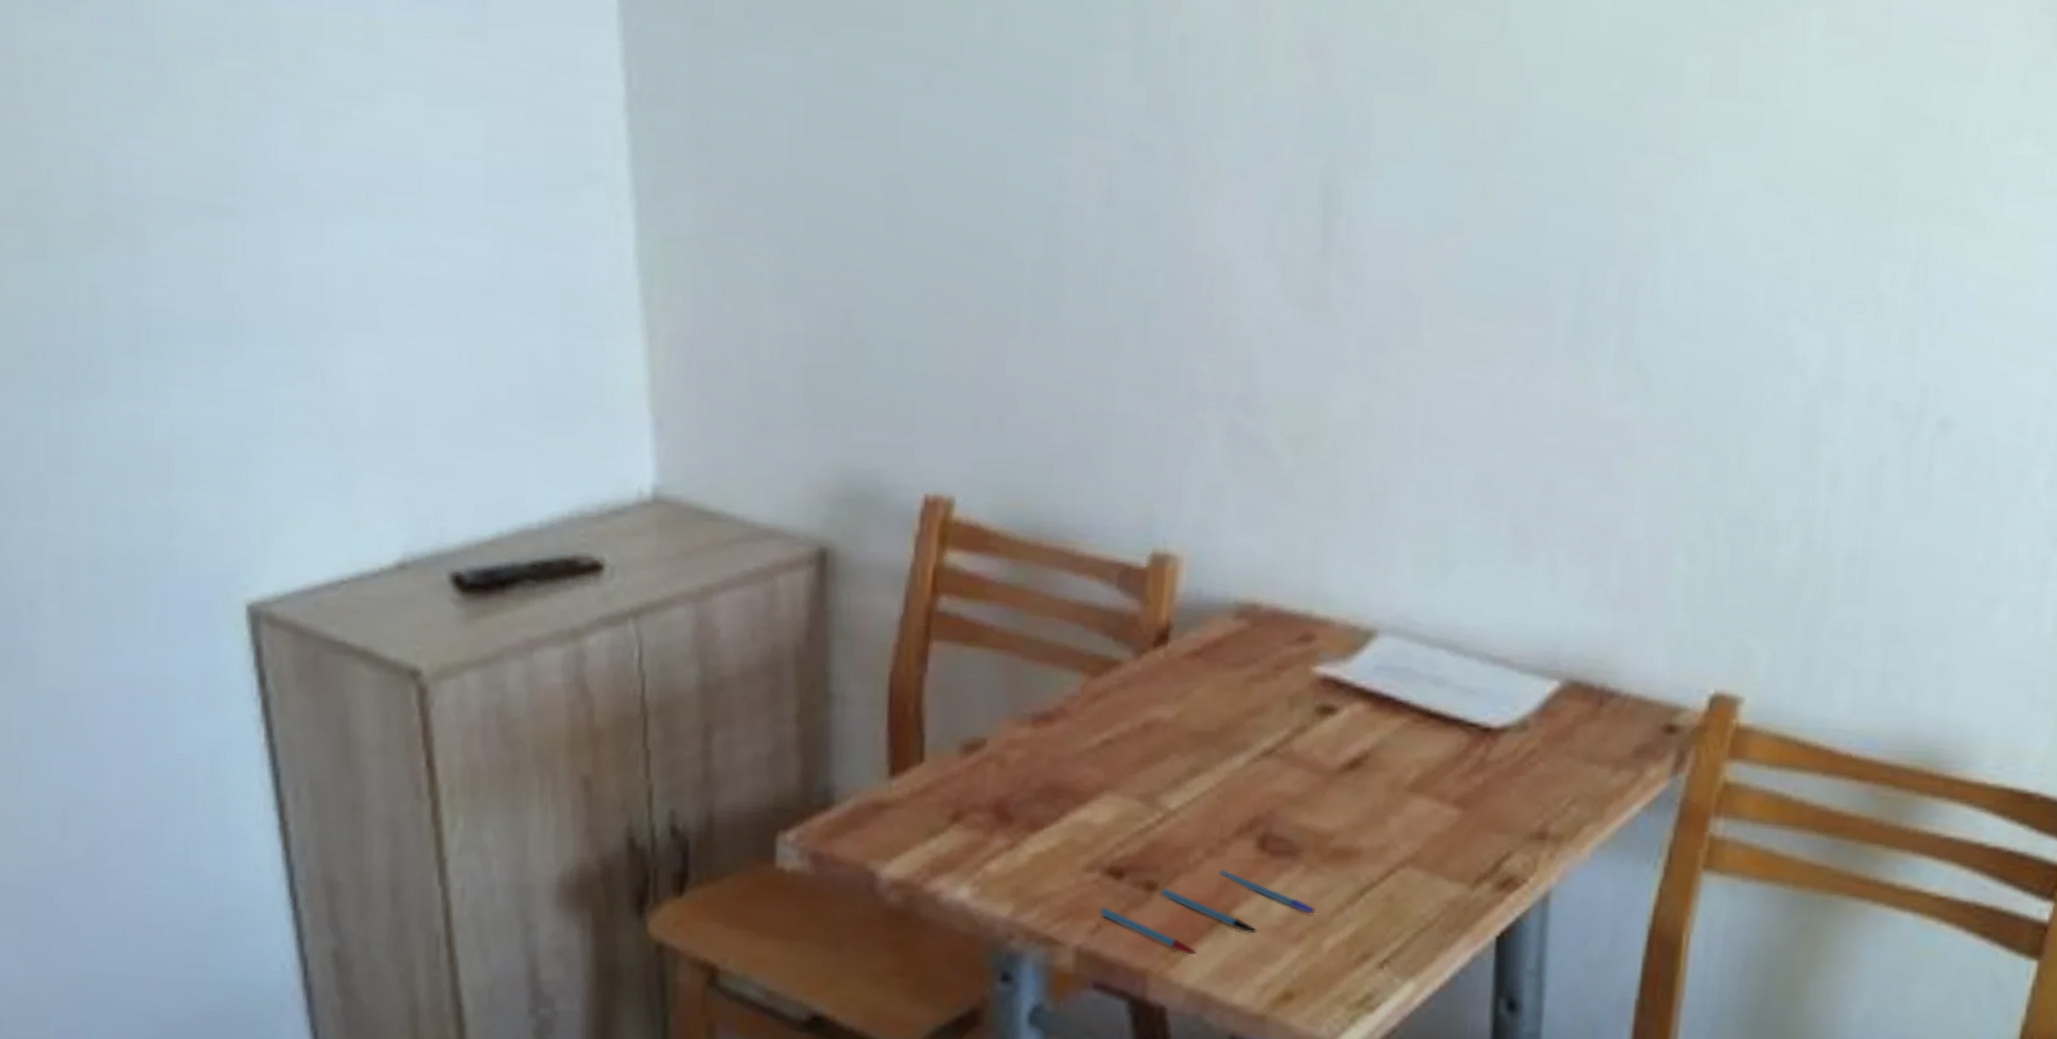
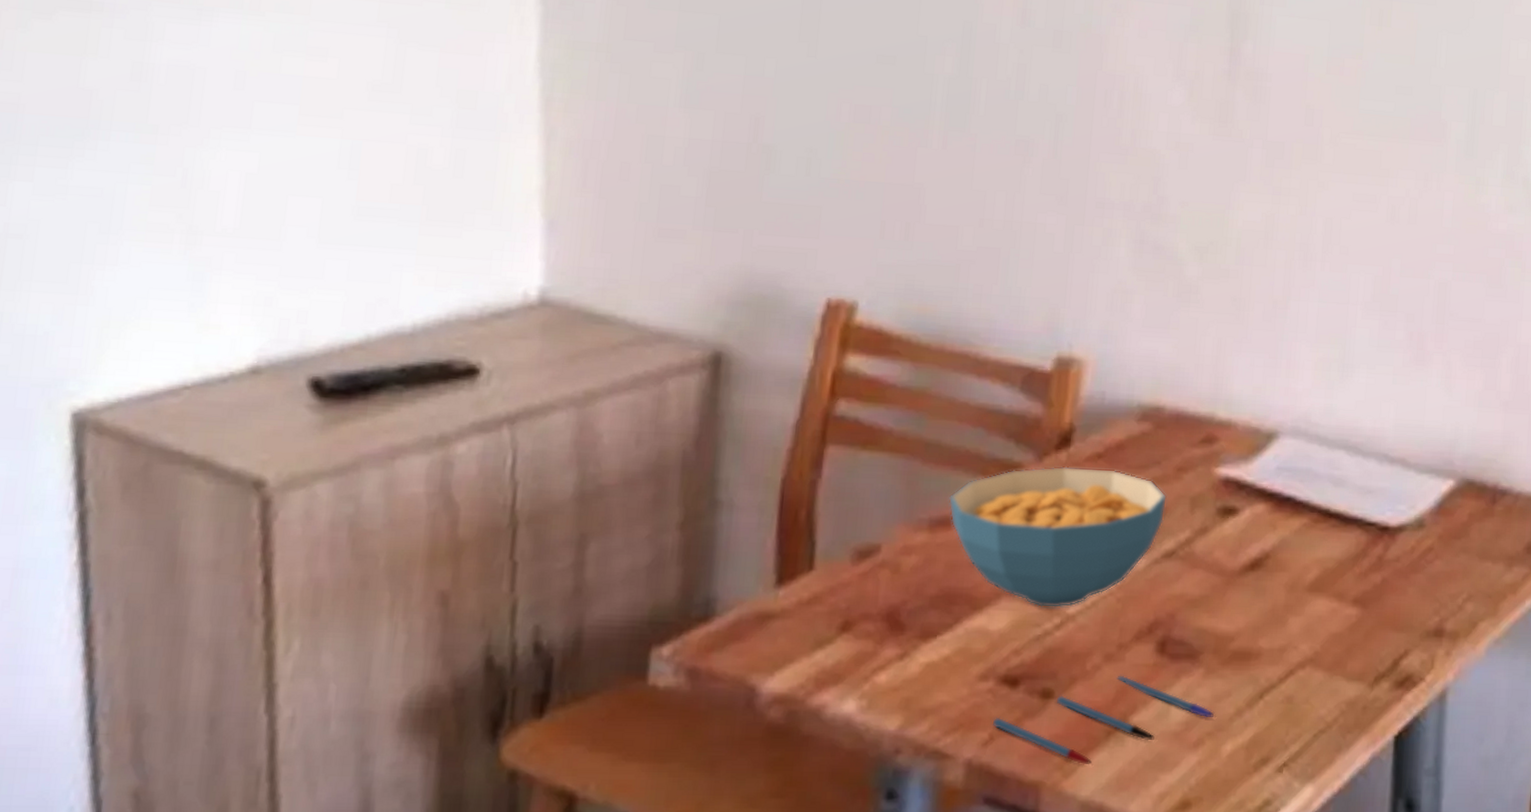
cereal bowl: none [1049,663,1266,804] -> present [948,466,1168,609]

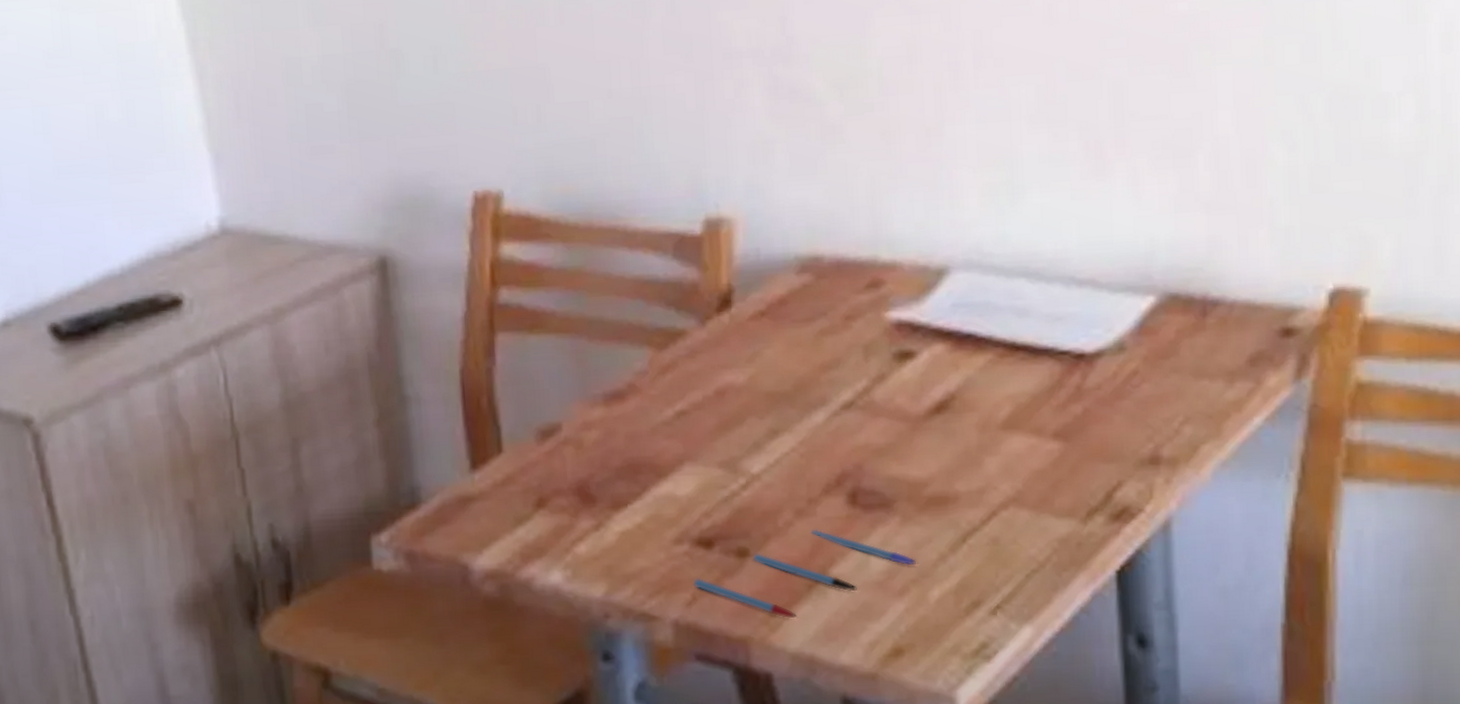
cereal bowl: present [948,466,1168,609] -> none [618,325,839,470]

